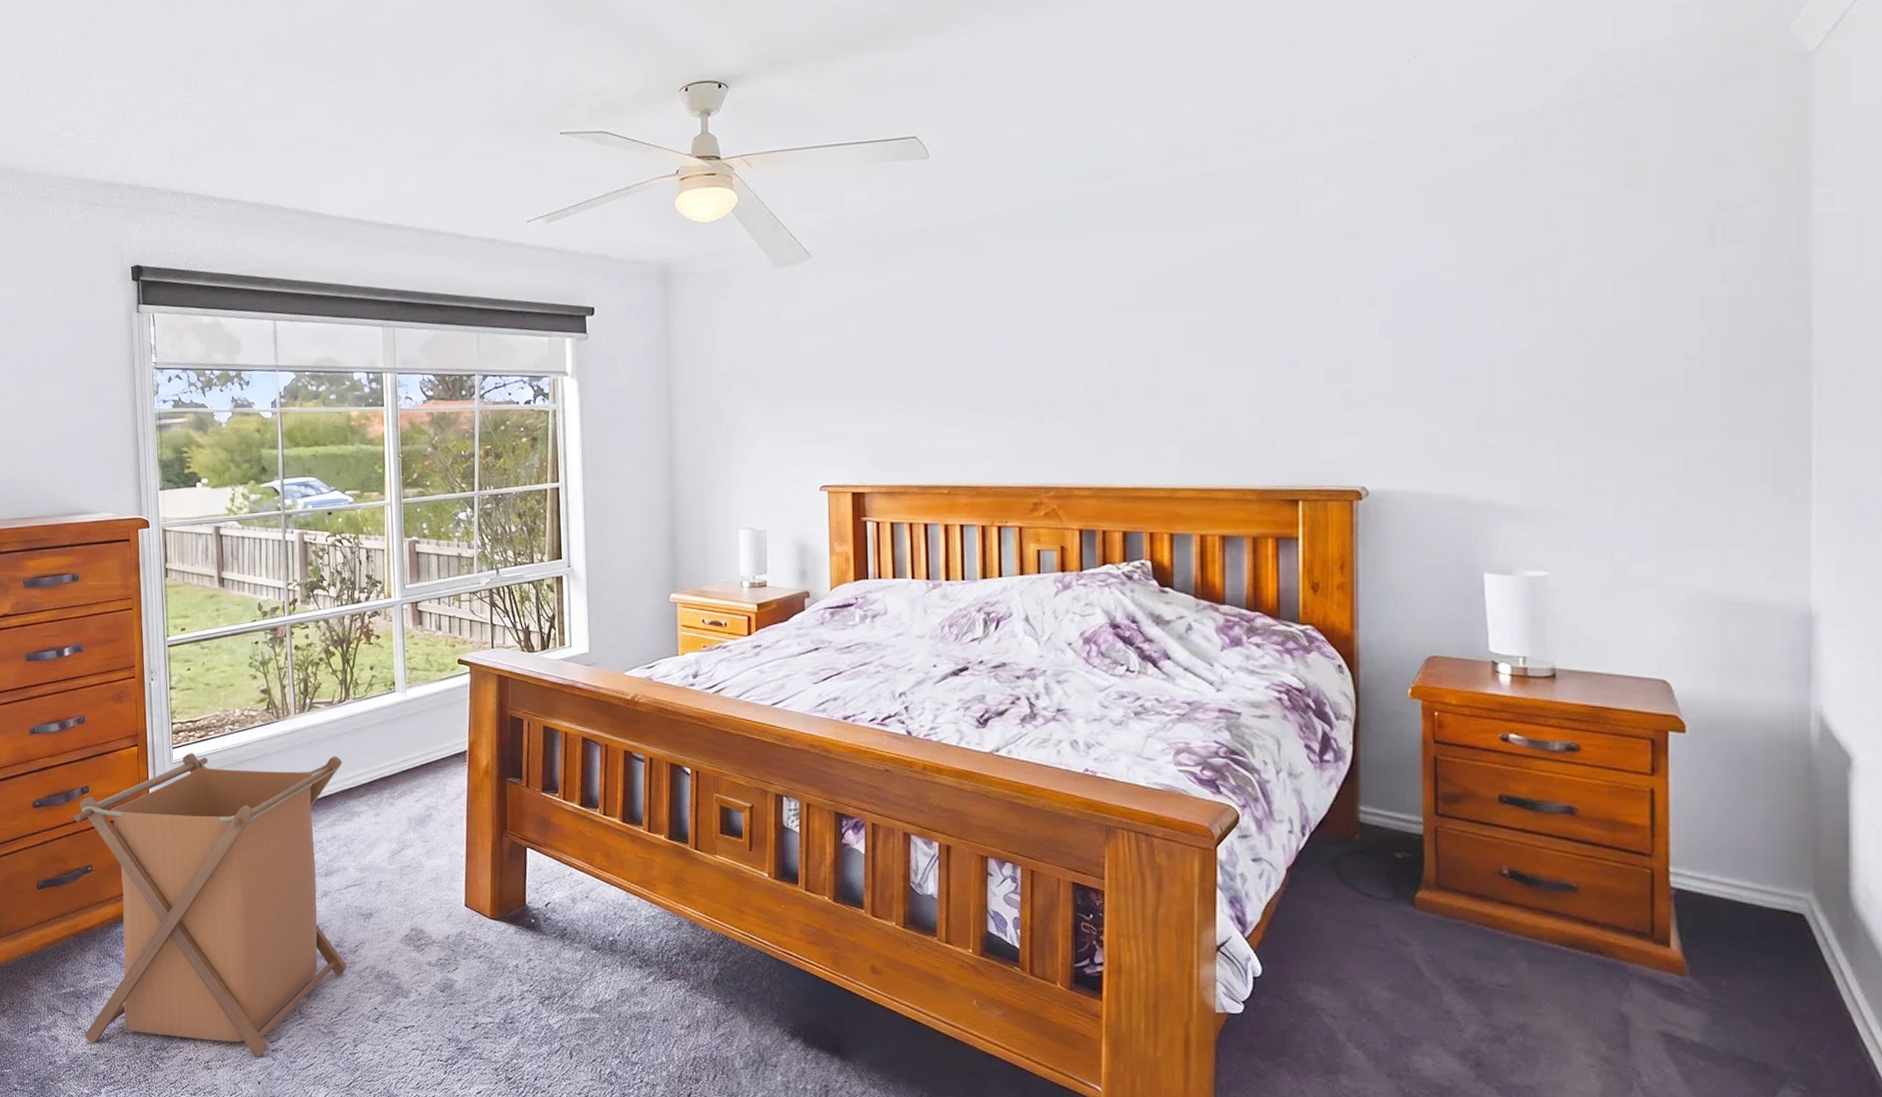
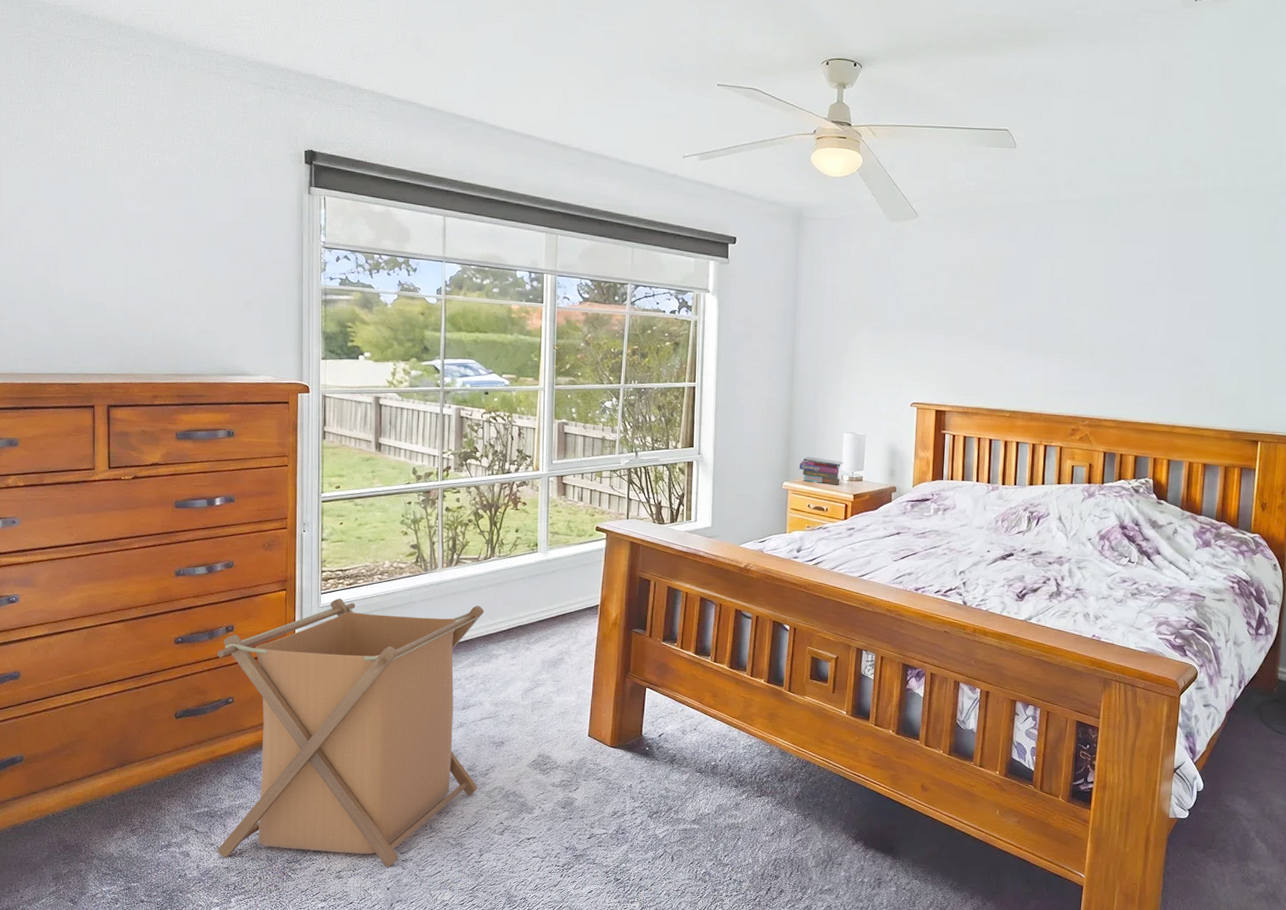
books: none [687,561,743,594] -> present [799,456,844,485]

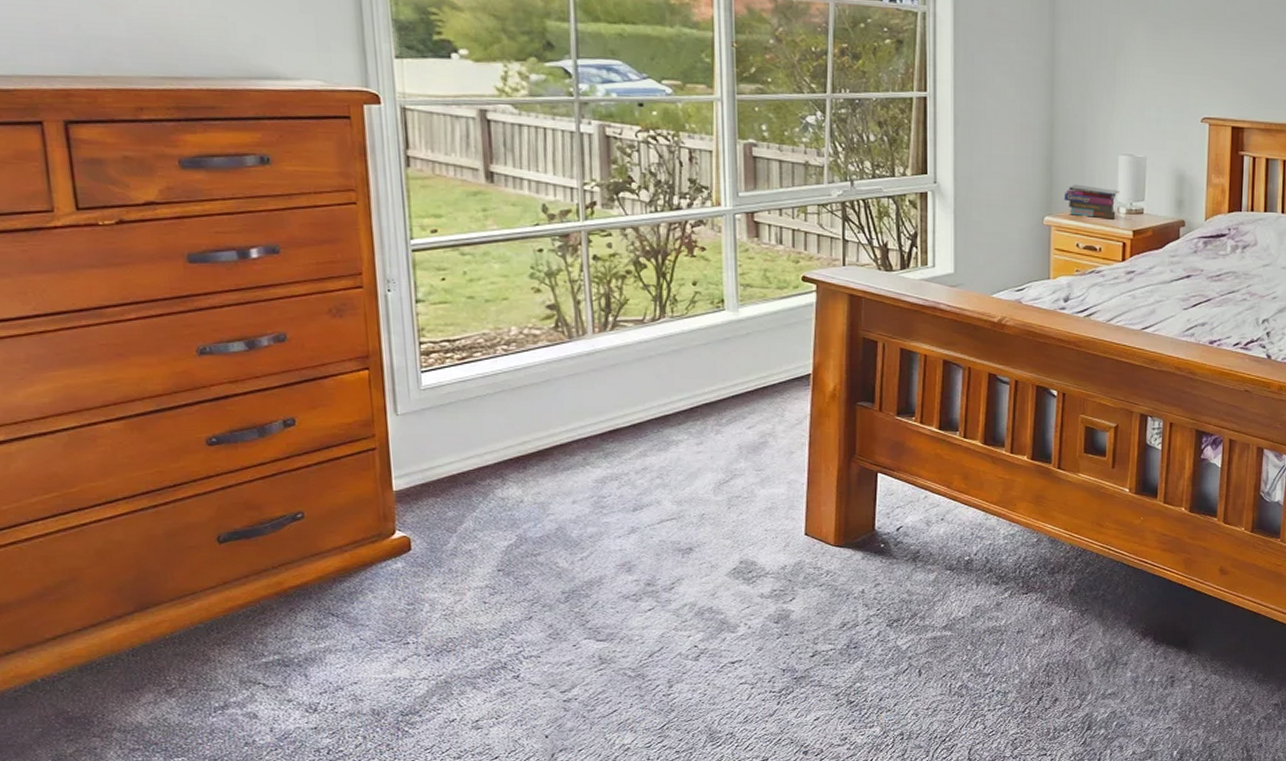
laundry basket: present [217,597,485,867] -> none [273,376,660,716]

